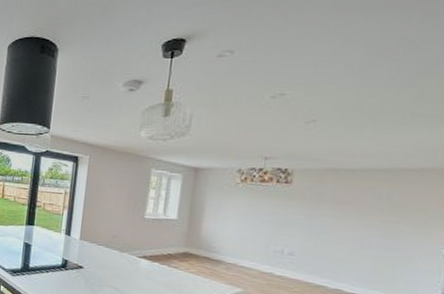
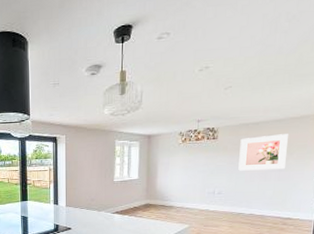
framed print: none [320,187,400,236] -> present [238,134,288,171]

